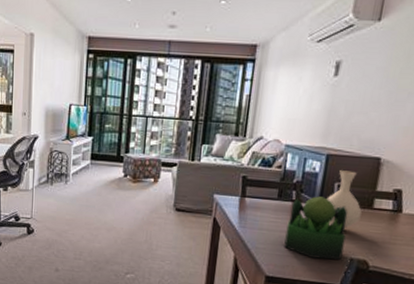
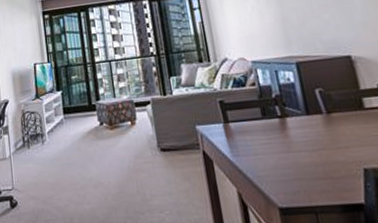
plant: present [284,196,348,260] -> none [279,106,355,177]
vase: present [326,170,362,230] -> none [312,74,357,139]

